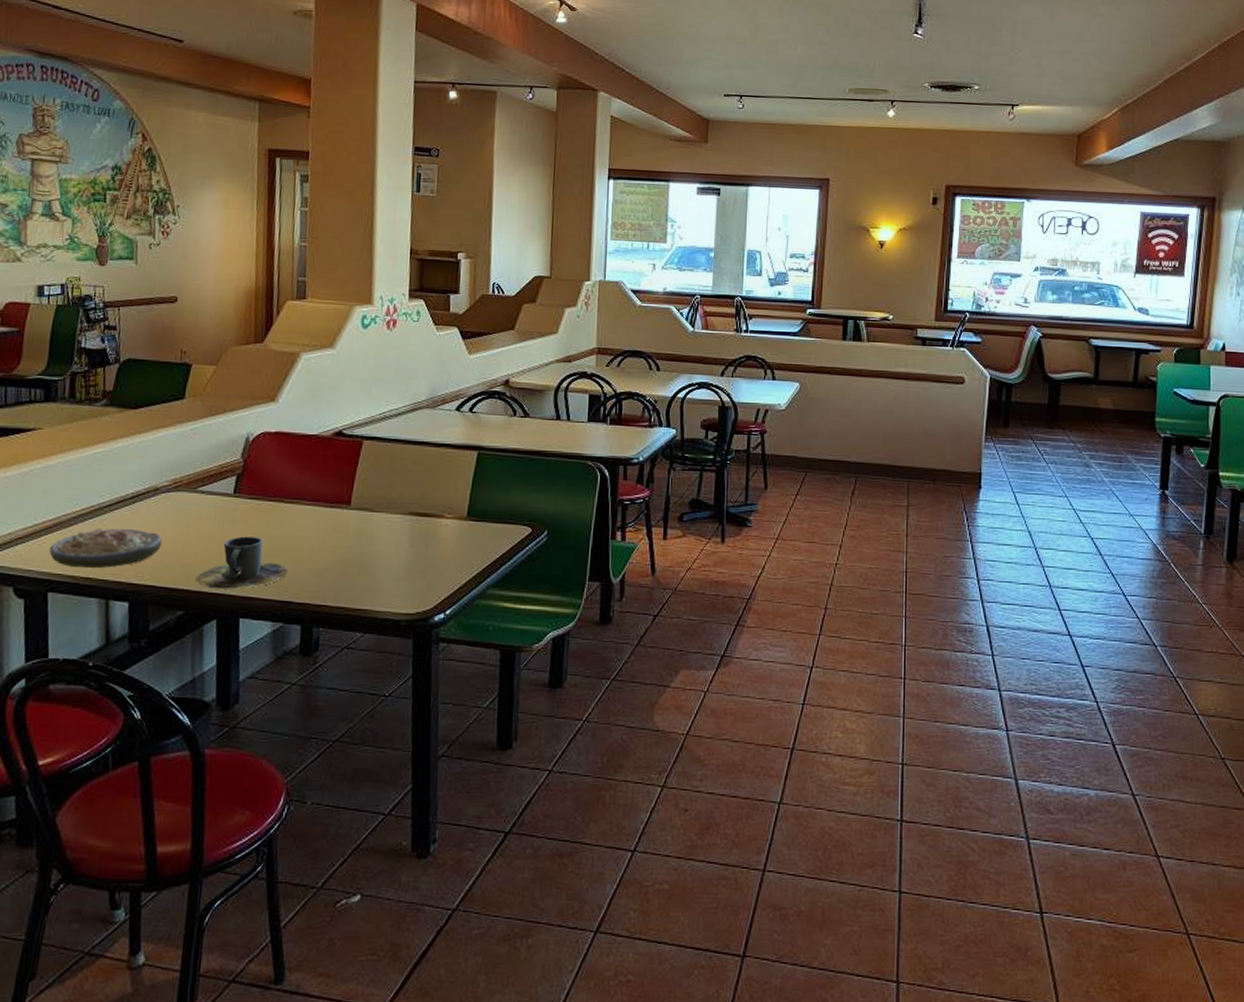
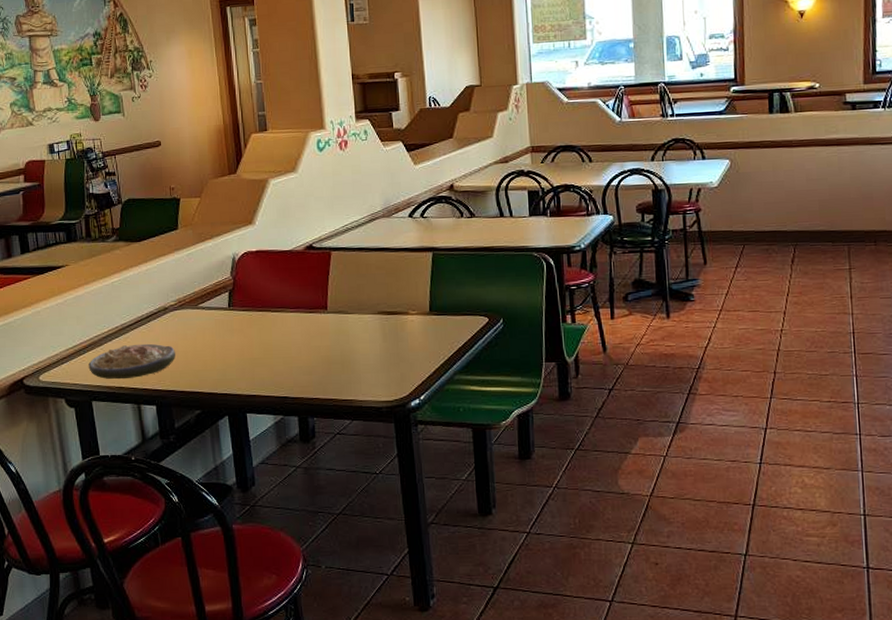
cup: present [197,536,287,589] -> none [208,343,281,390]

